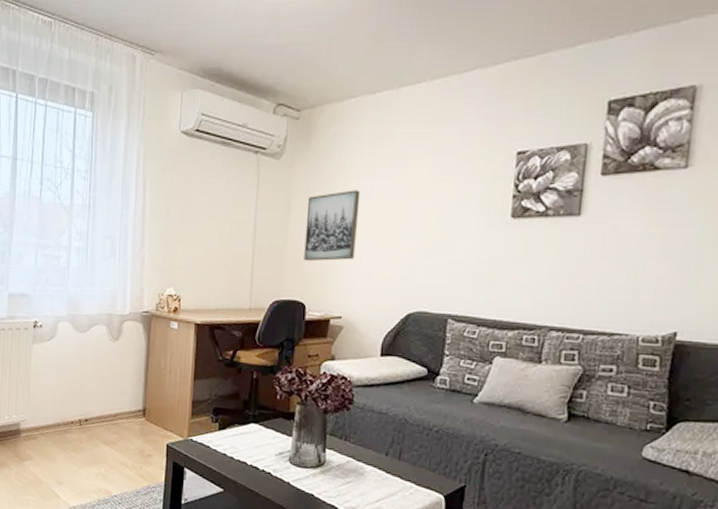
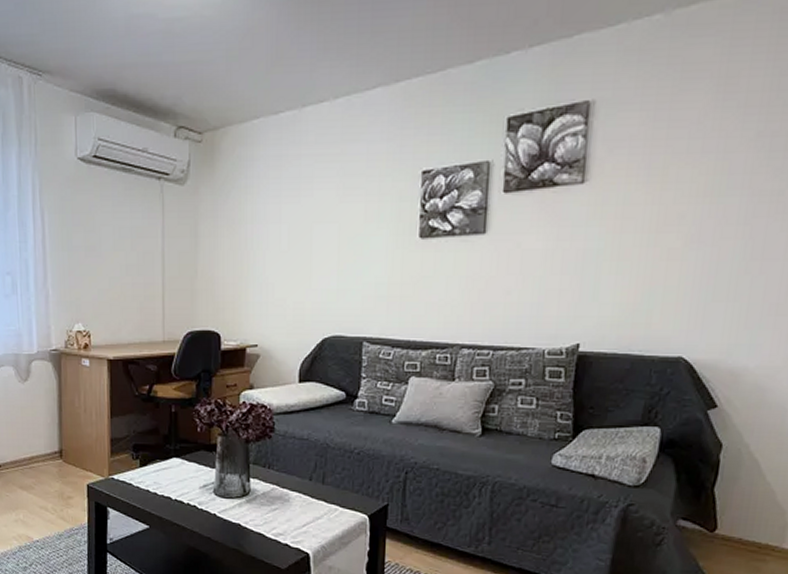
wall art: present [304,190,361,262] -> none [215,215,269,290]

